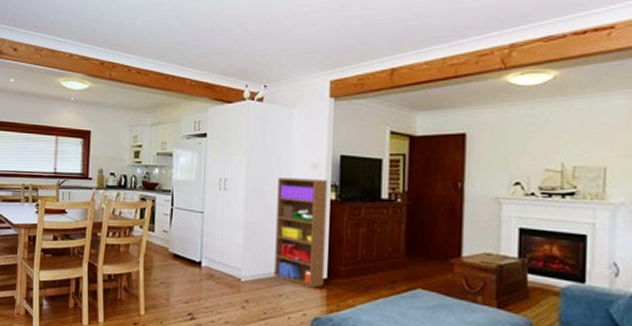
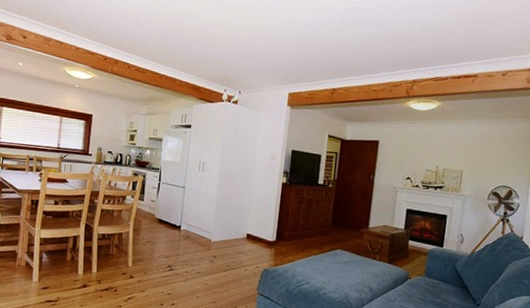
bookshelf: present [274,177,328,288] -> none [237,164,282,248]

